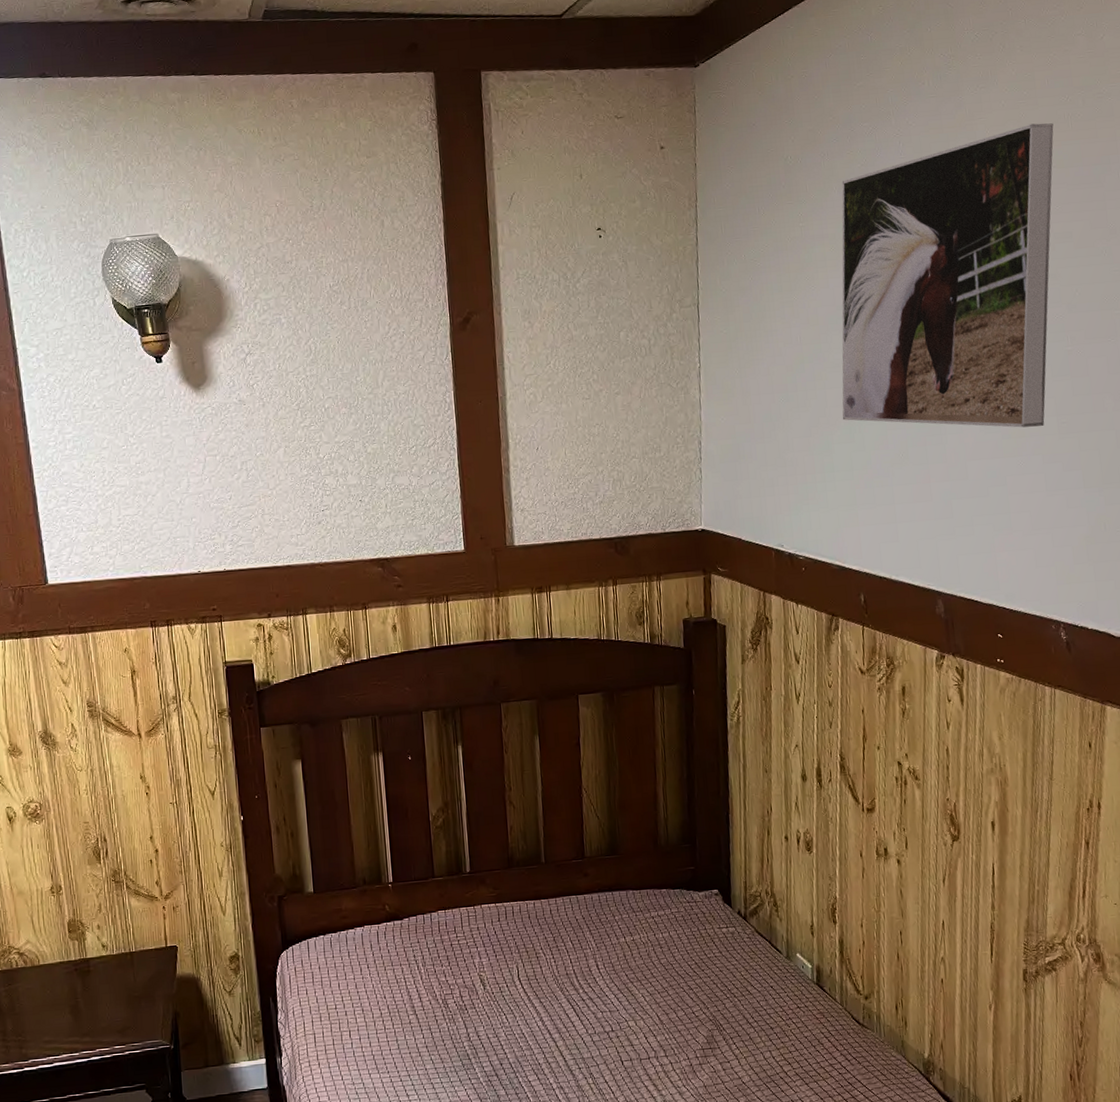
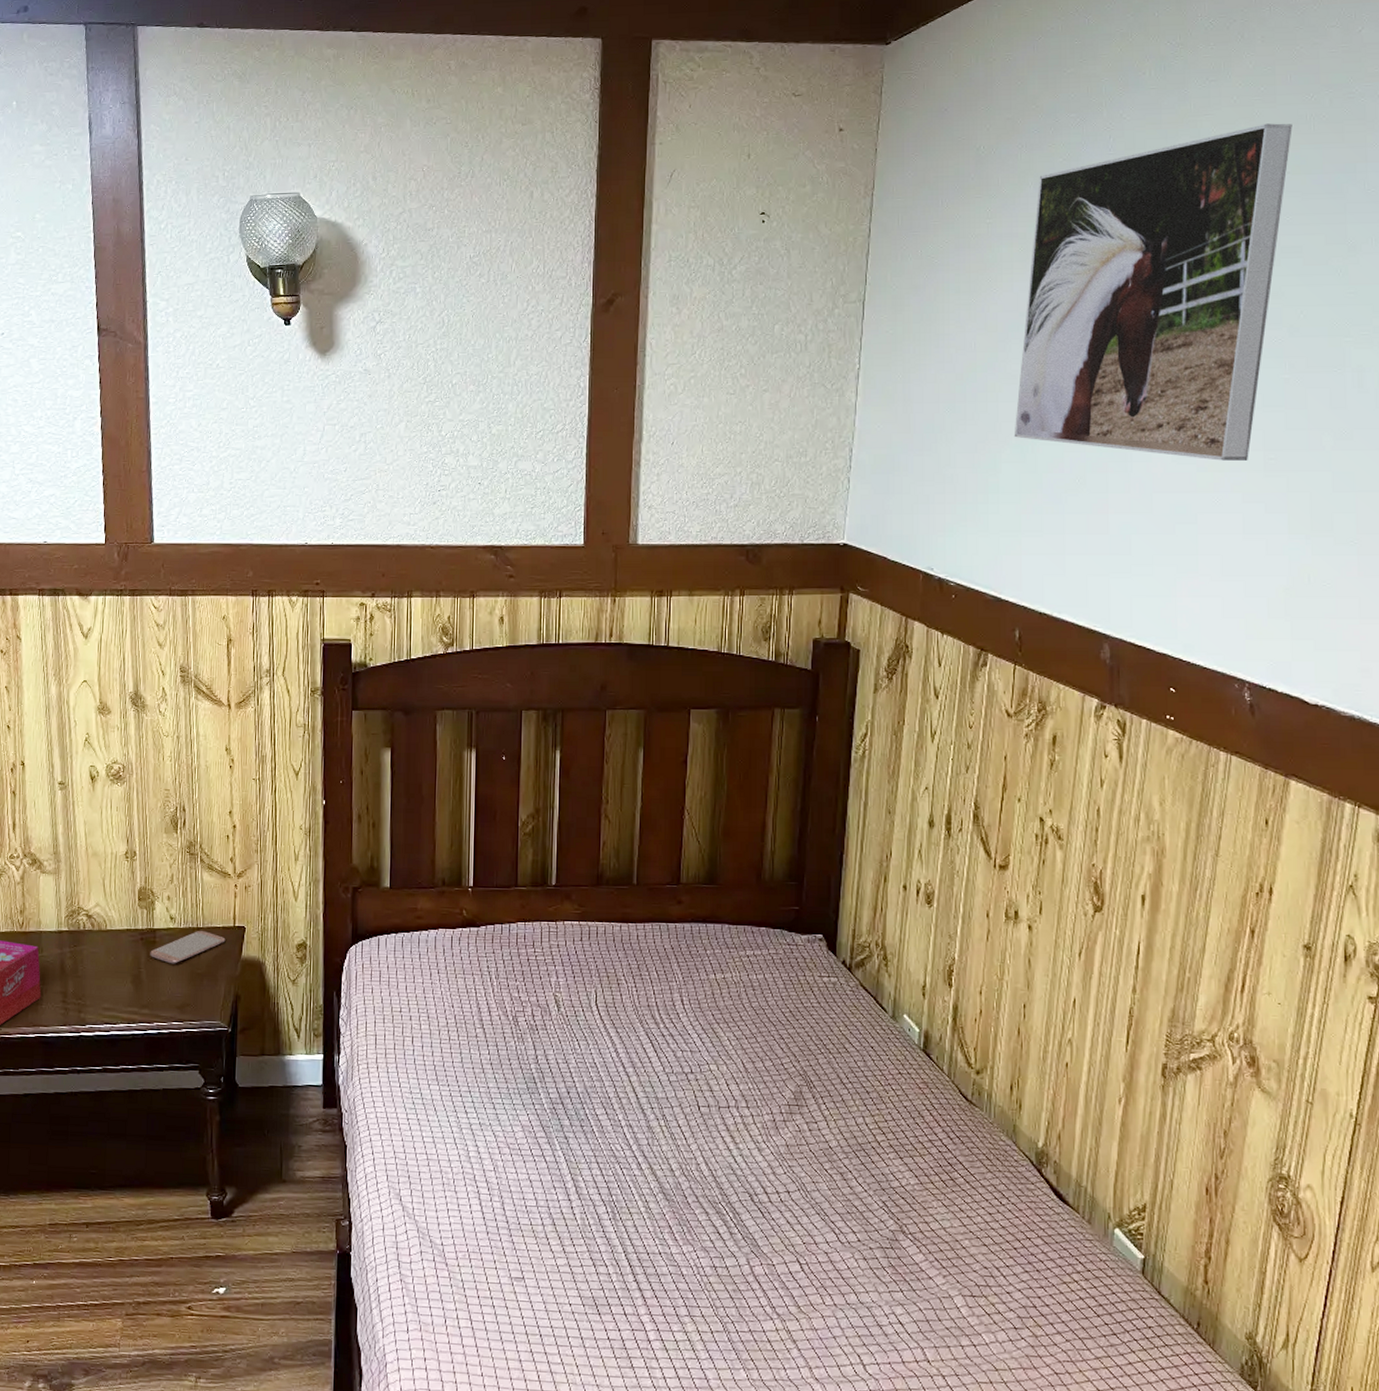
smartphone: none [85,955,159,991] -> present [150,931,226,964]

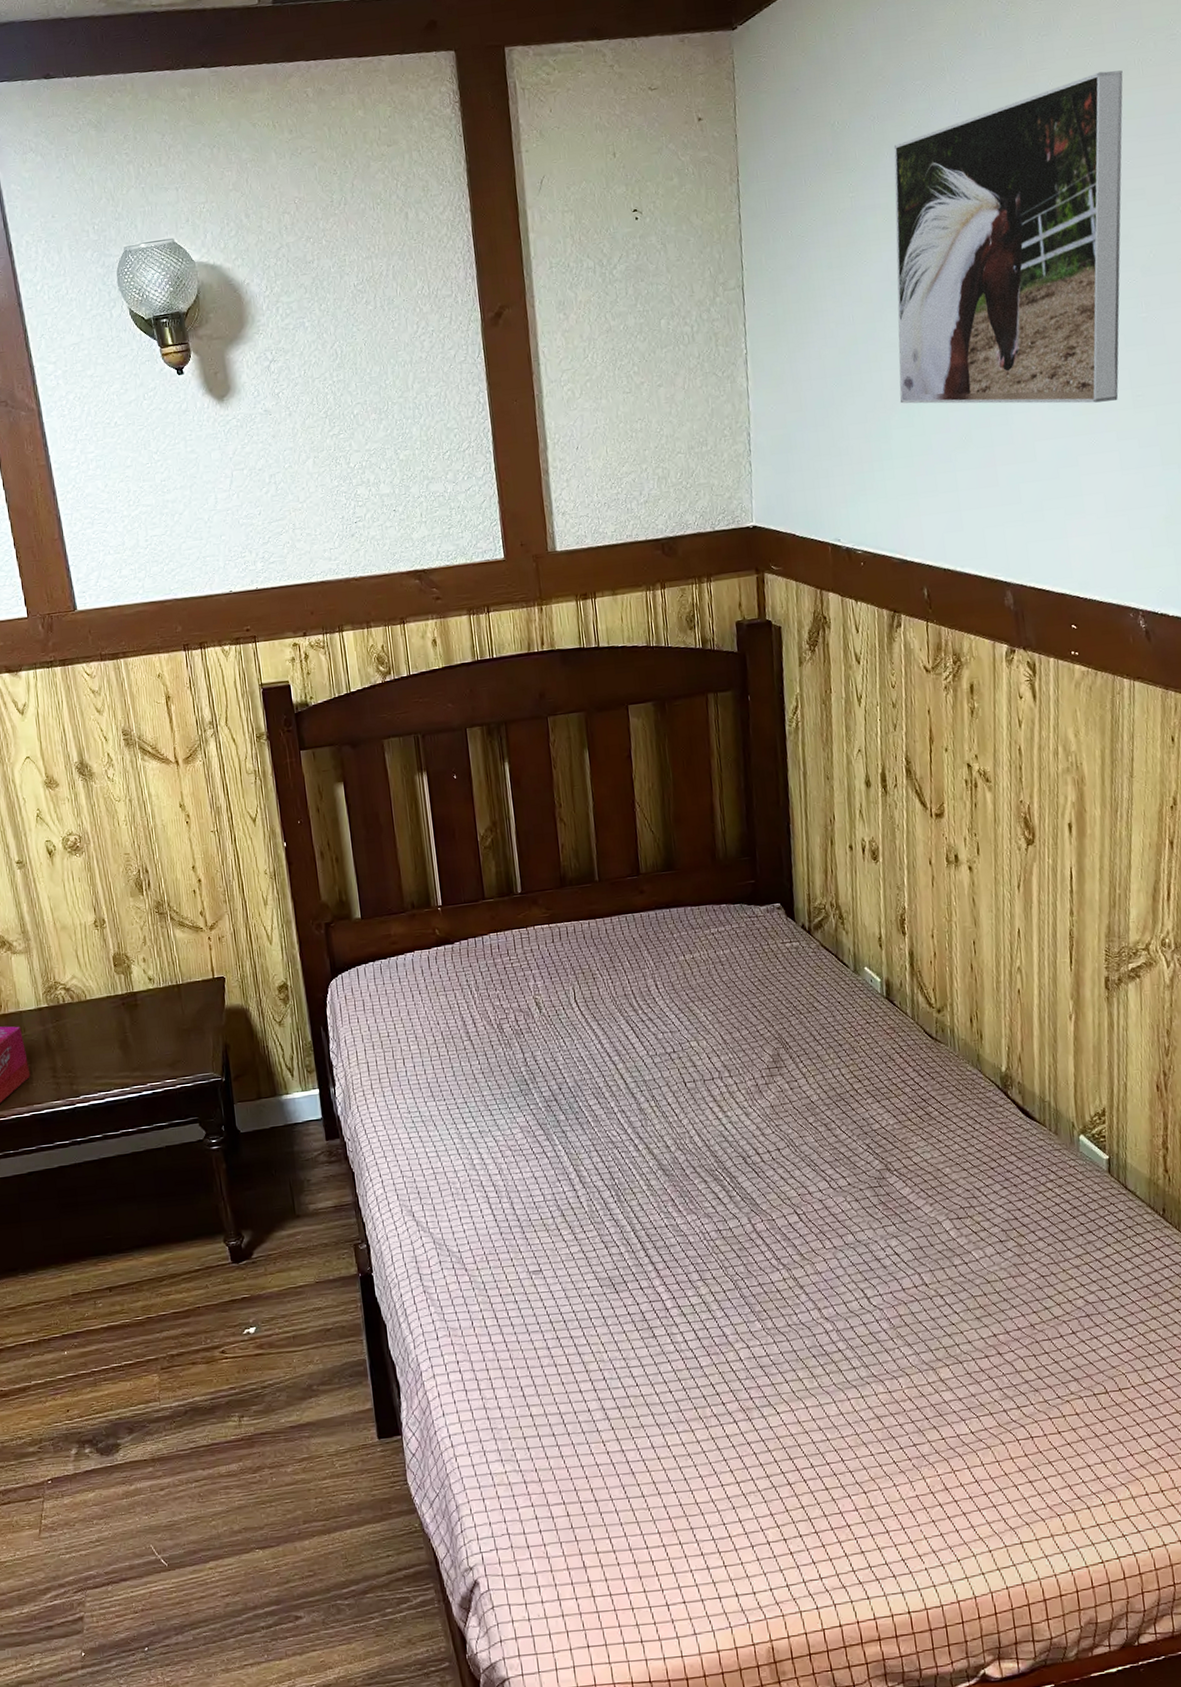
smartphone: present [150,931,226,964] -> none [133,987,207,1024]

